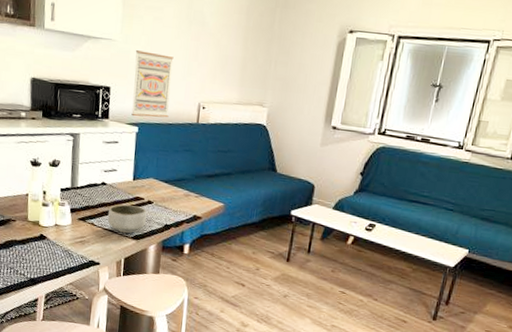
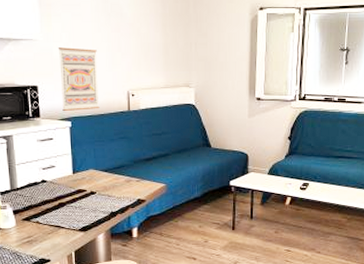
bowl: present [107,204,147,234] -> none [51,198,91,227]

